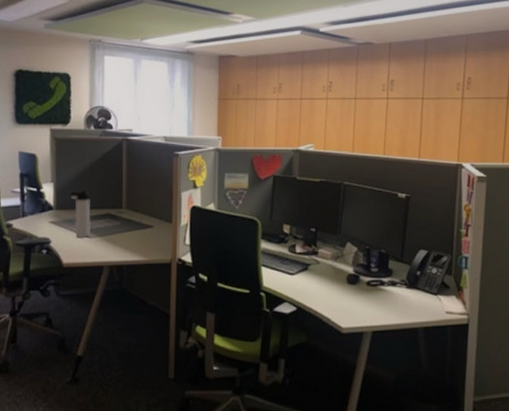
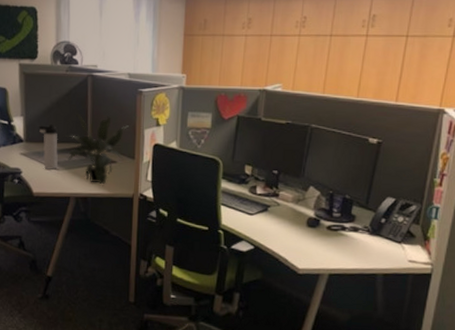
potted plant: none [96,178,166,250] -> present [63,114,130,184]

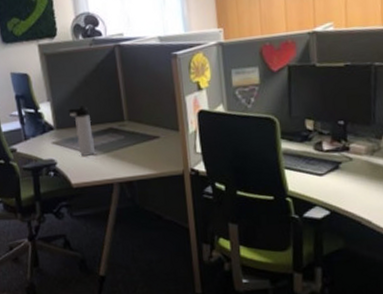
potted plant: present [63,114,130,184] -> none [96,88,169,165]

